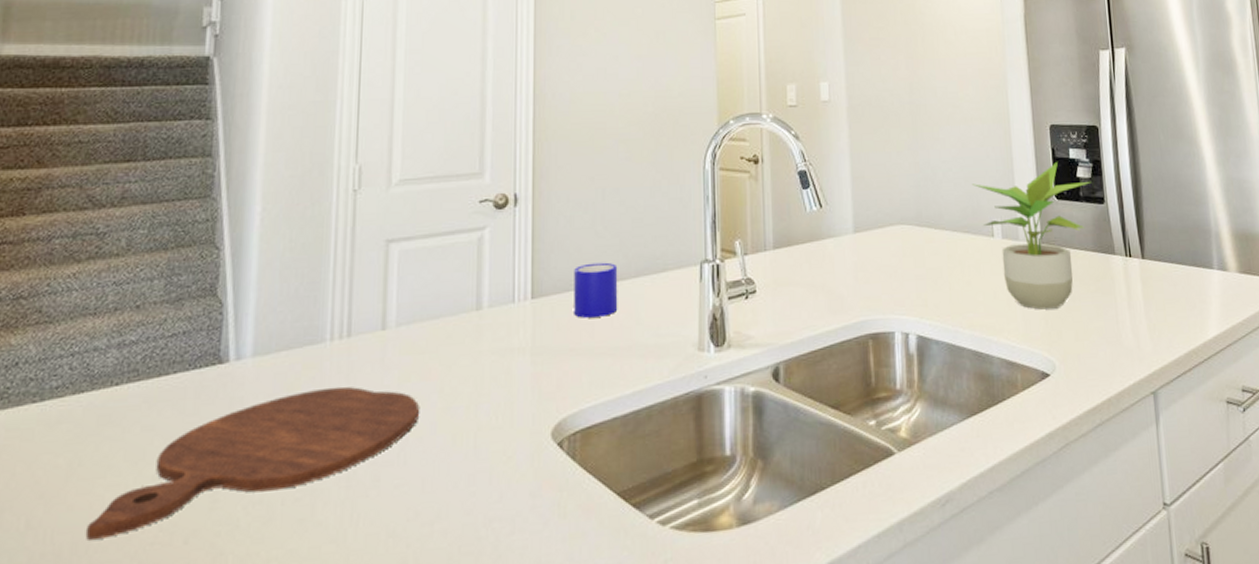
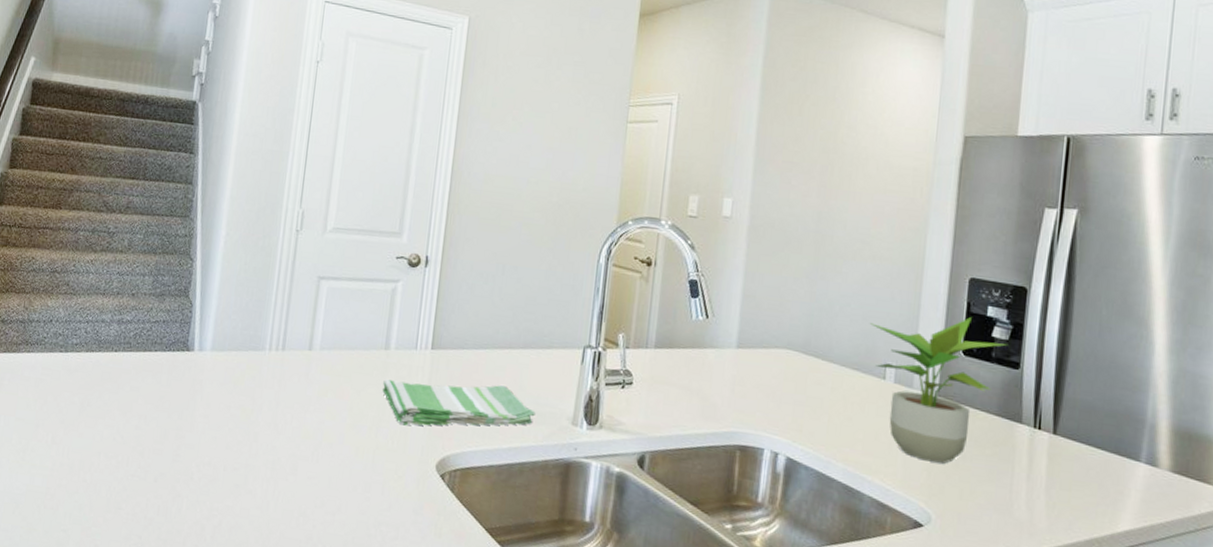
cutting board: present [86,386,419,540] -> none [90,386,332,464]
dish towel: none [478,323,657,395] -> present [382,379,535,426]
mug: present [574,262,618,318] -> none [466,328,509,378]

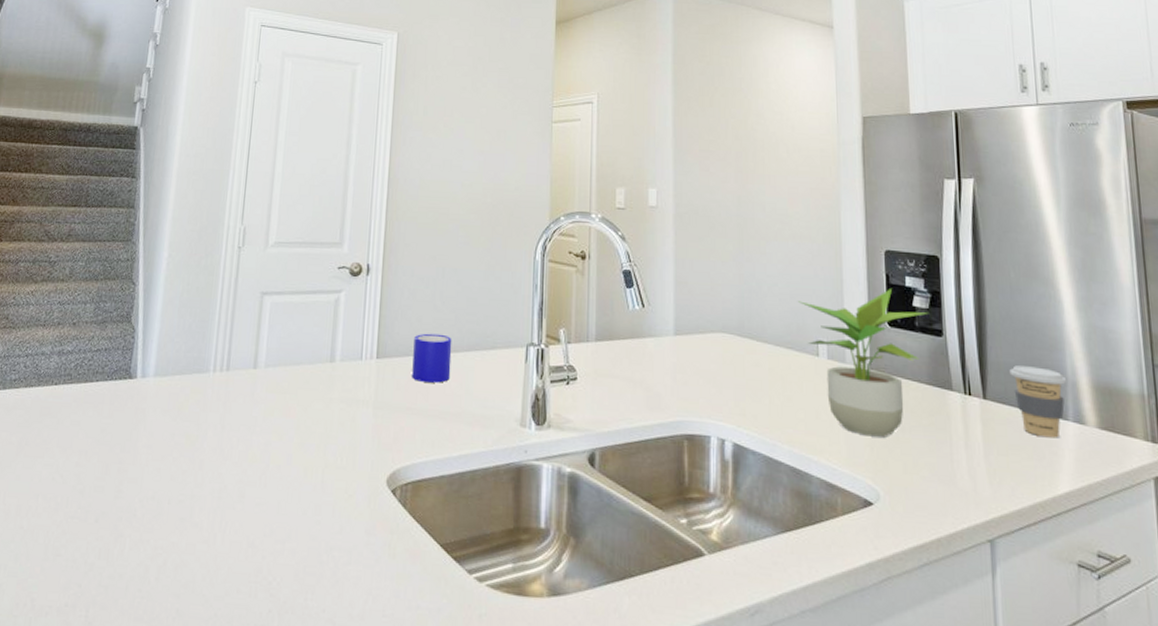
dish towel: present [382,379,535,426] -> none [329,391,483,441]
mug: none [466,328,509,378] -> present [412,333,452,383]
coffee cup: none [1085,403,1146,478] -> present [1009,365,1067,439]

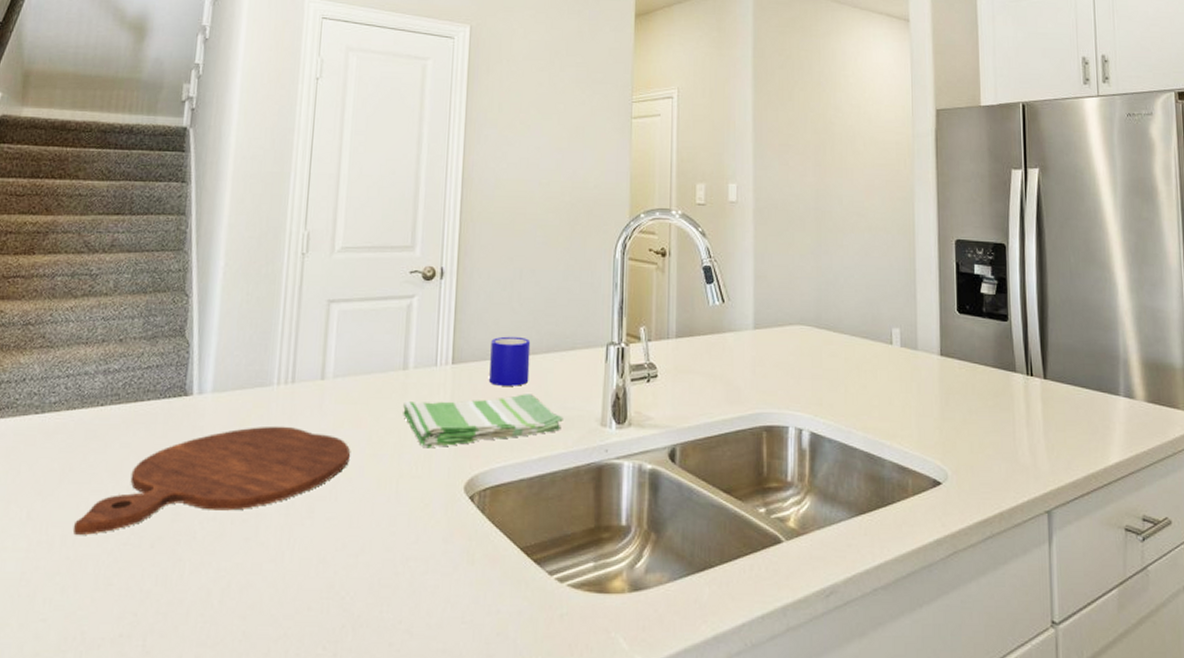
cutting board: none [27,411,279,507] -> present [73,426,350,535]
dish towel: none [329,391,483,441] -> present [403,394,563,449]
potted plant: present [799,289,929,437] -> none [874,277,996,420]
coffee cup: present [1009,365,1067,439] -> none [1068,346,1120,413]

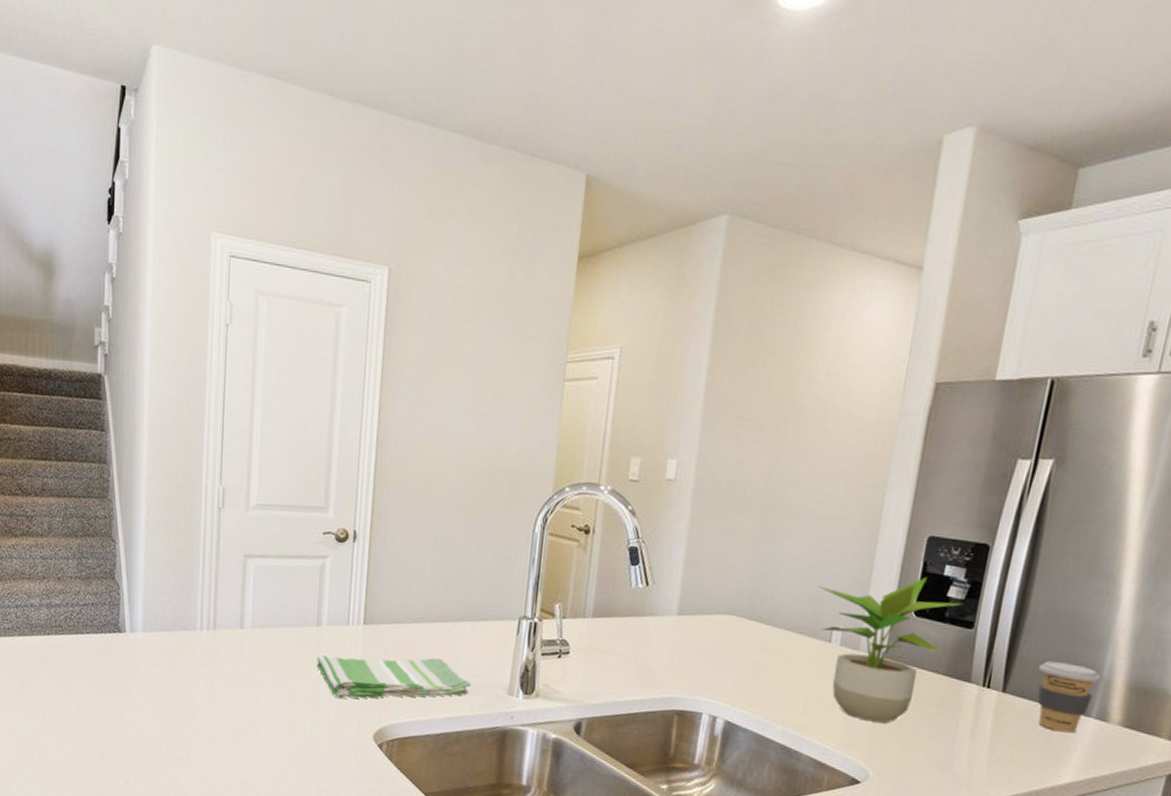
cutting board: present [73,426,350,535] -> none [36,665,268,741]
mug: present [489,336,531,386] -> none [399,602,442,651]
potted plant: none [874,277,996,420] -> present [819,577,964,723]
coffee cup: none [1068,346,1120,413] -> present [1038,661,1101,733]

